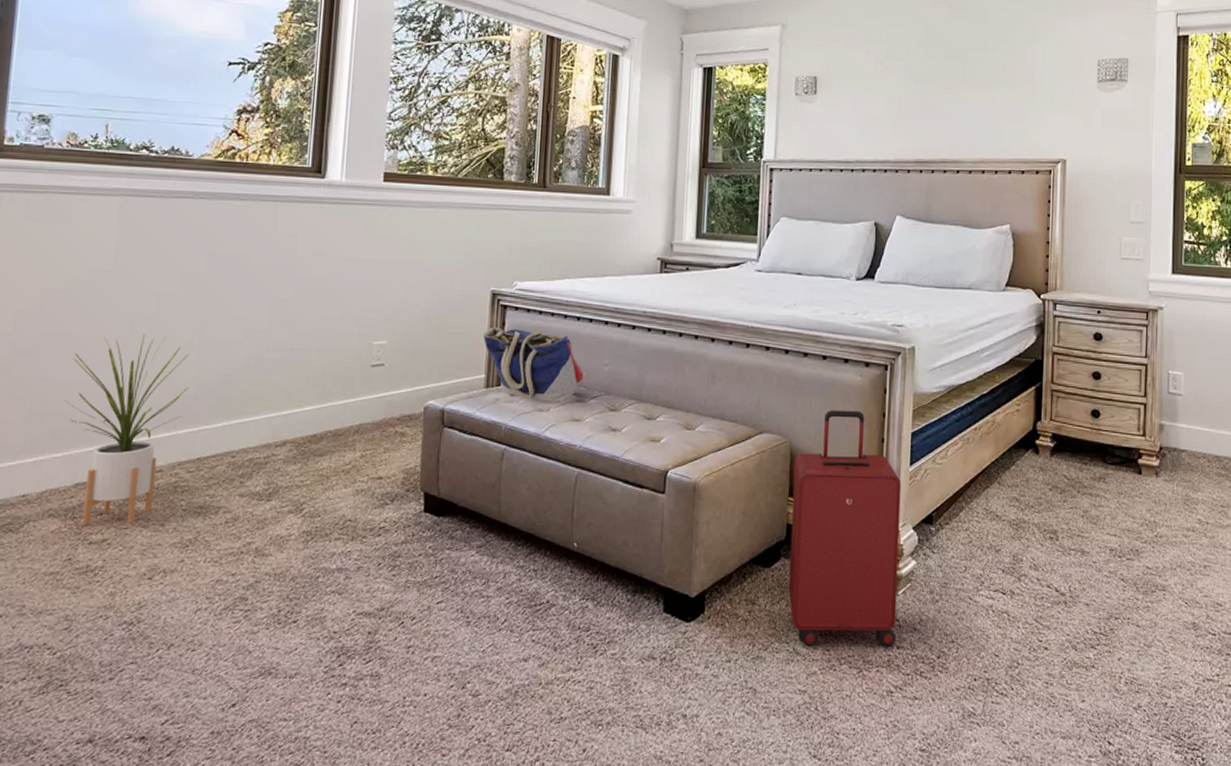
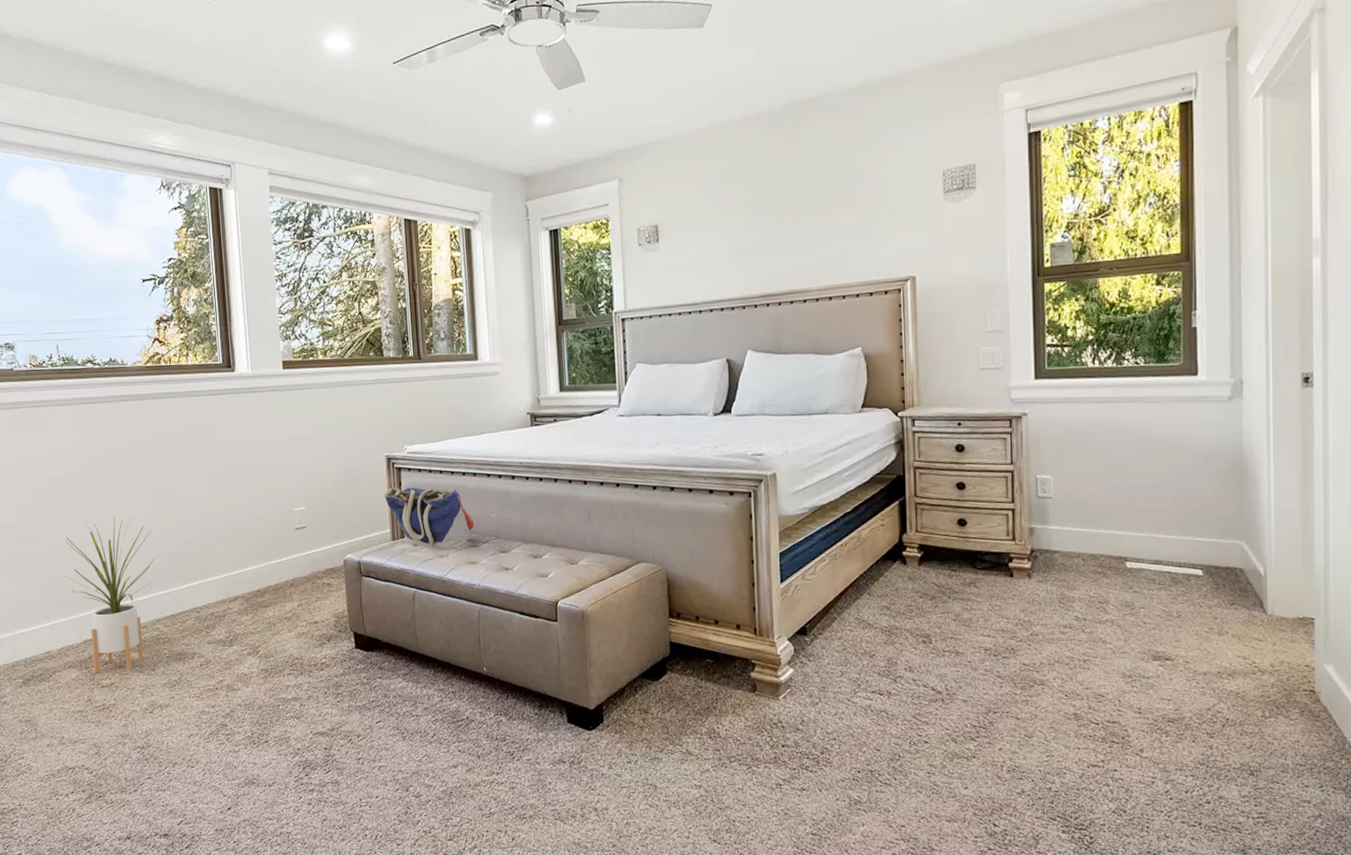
suitcase: present [788,410,901,647] -> none [671,536,781,747]

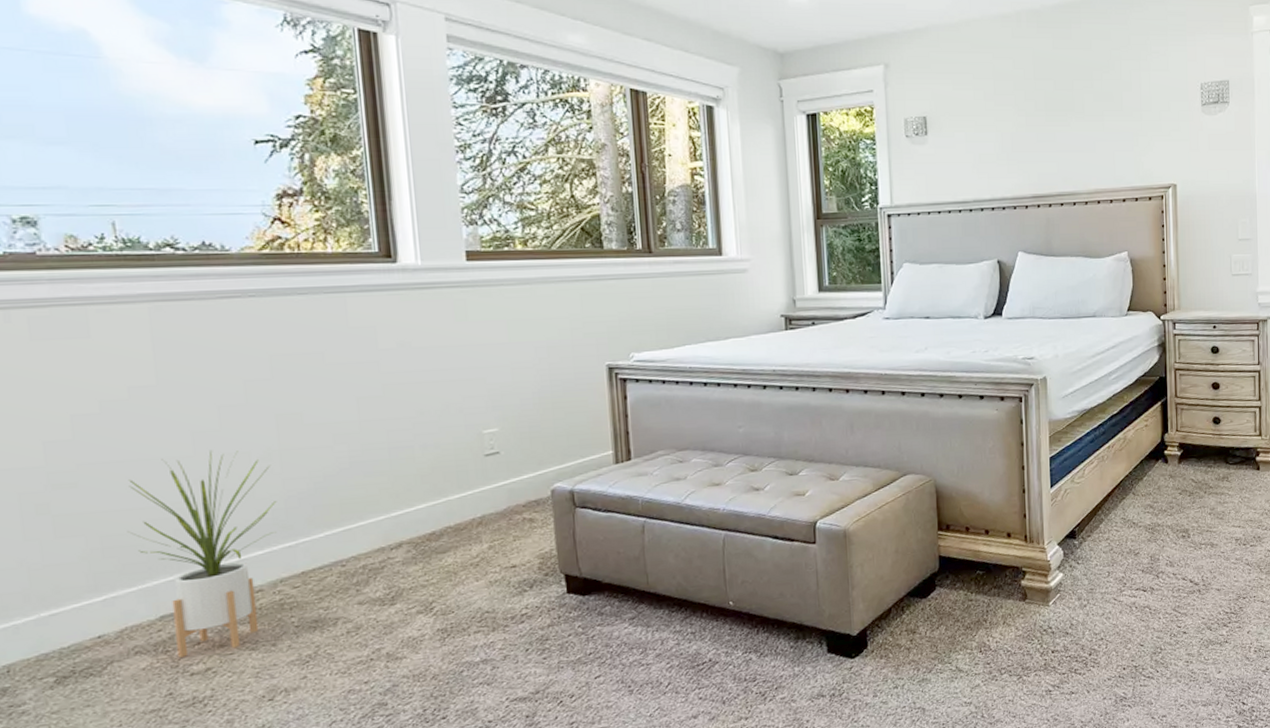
tote bag: present [384,487,478,550] -> none [604,401,723,471]

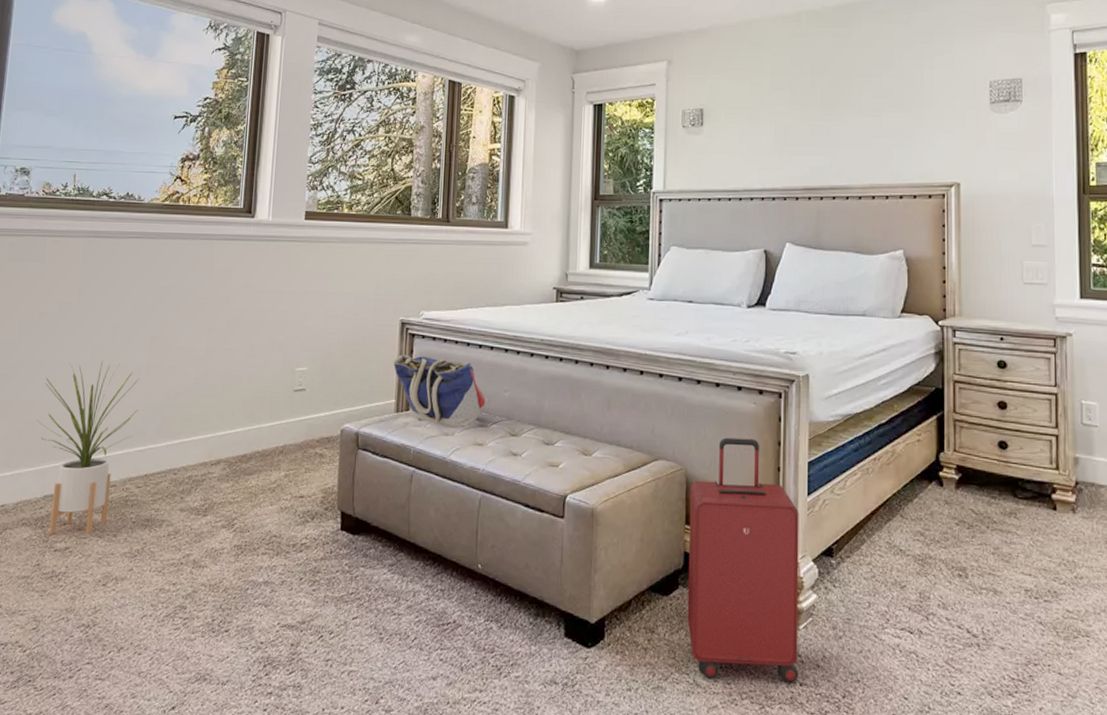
tote bag: none [604,401,723,471] -> present [393,354,490,428]
suitcase: none [940,443,1051,663] -> present [687,437,799,683]

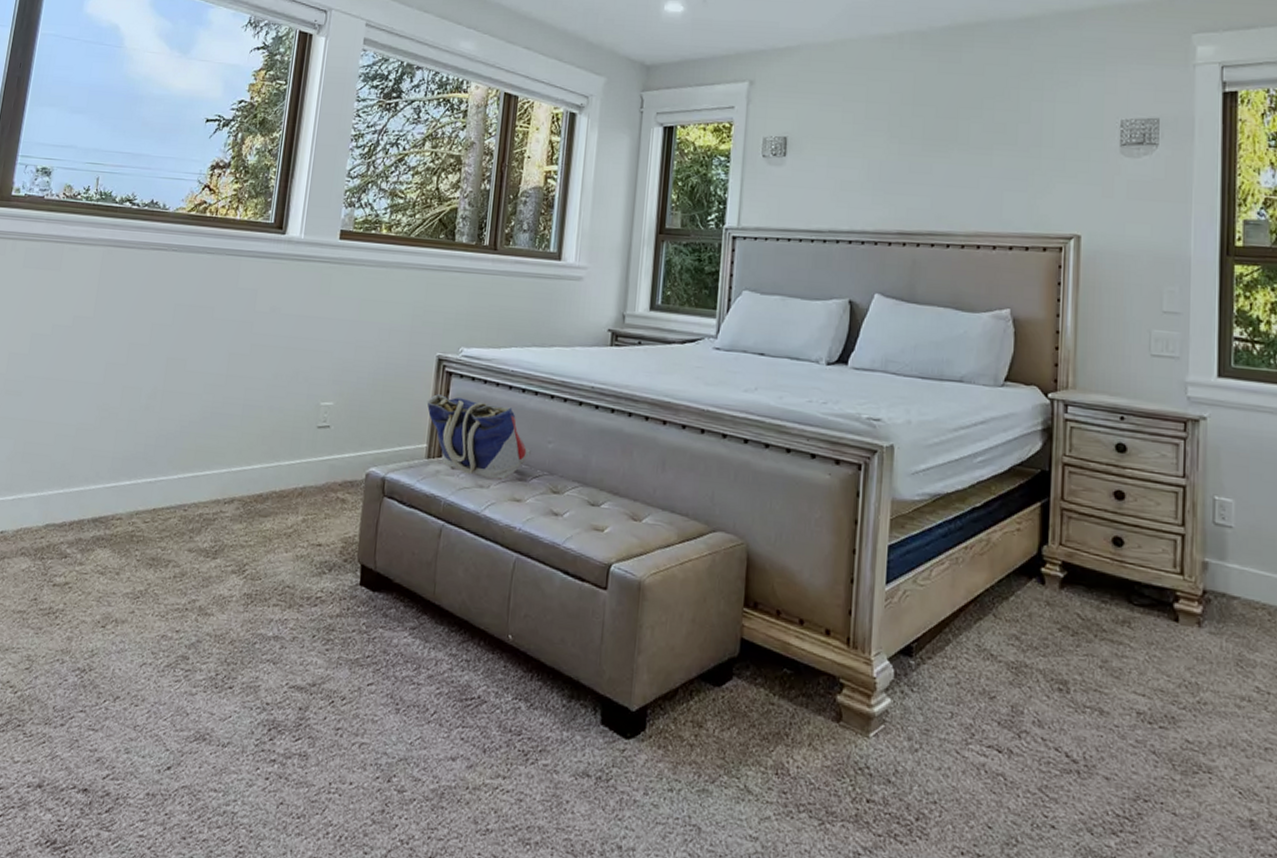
house plant: present [37,360,139,534] -> none [43,381,153,569]
suitcase: present [687,437,799,683] -> none [740,511,875,799]

